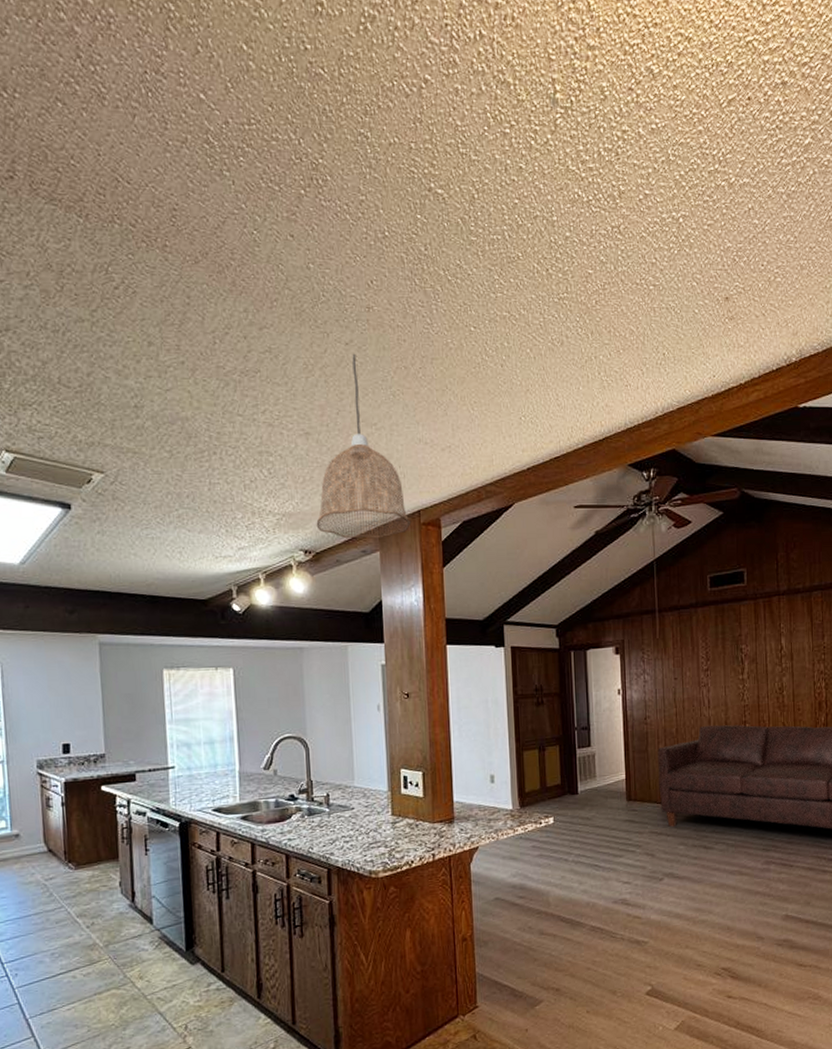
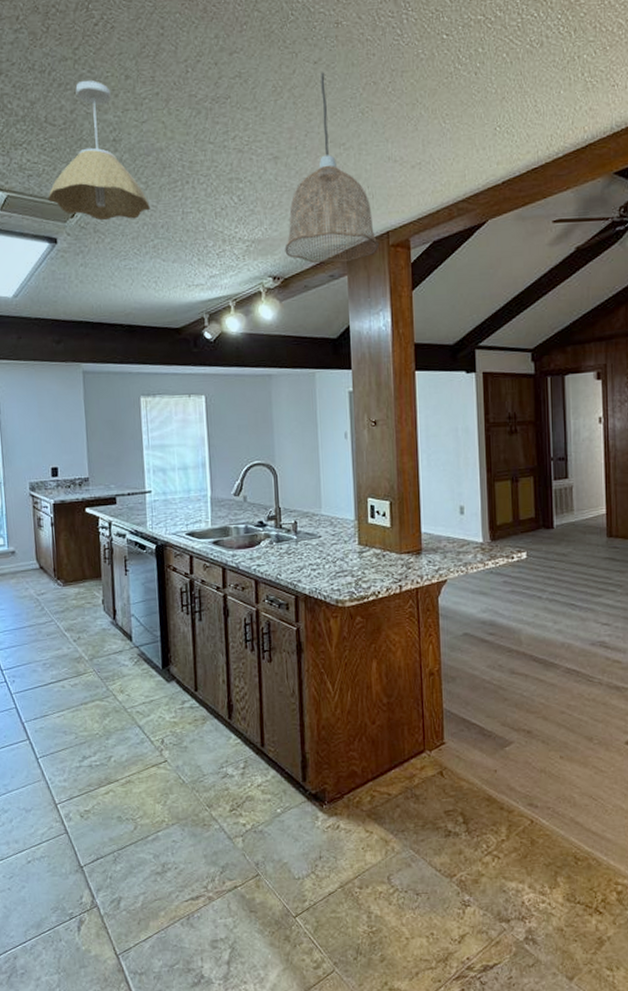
pendant light: none [61,343,174,488] -> present [48,80,150,221]

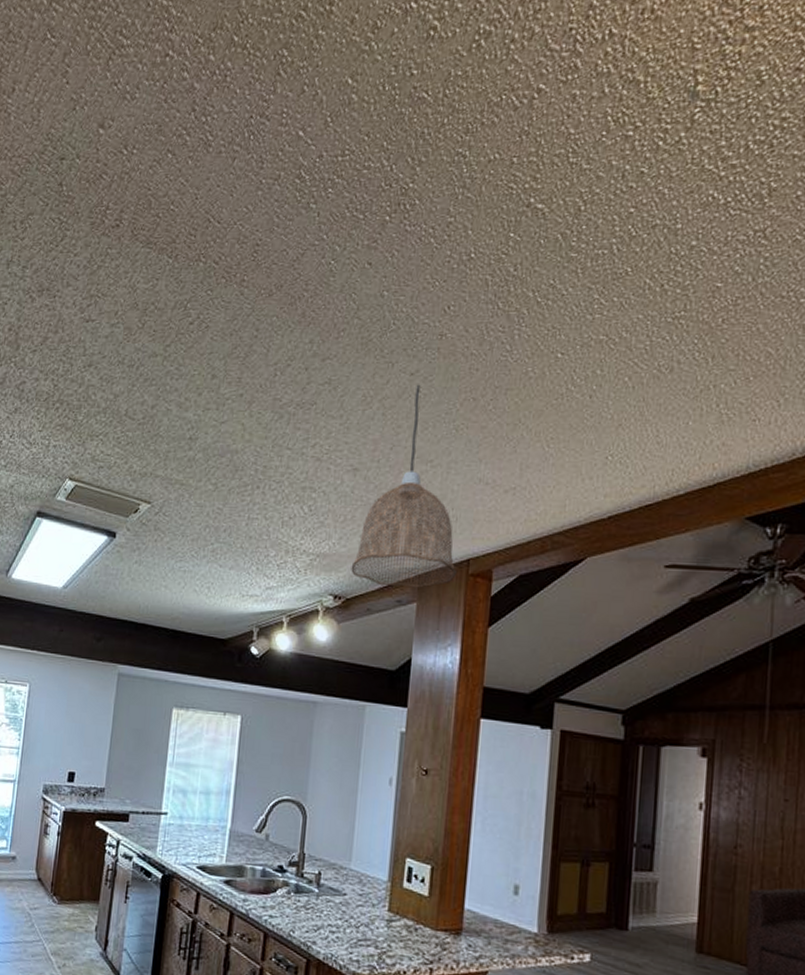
pendant light: present [48,80,150,221] -> none [114,377,216,520]

